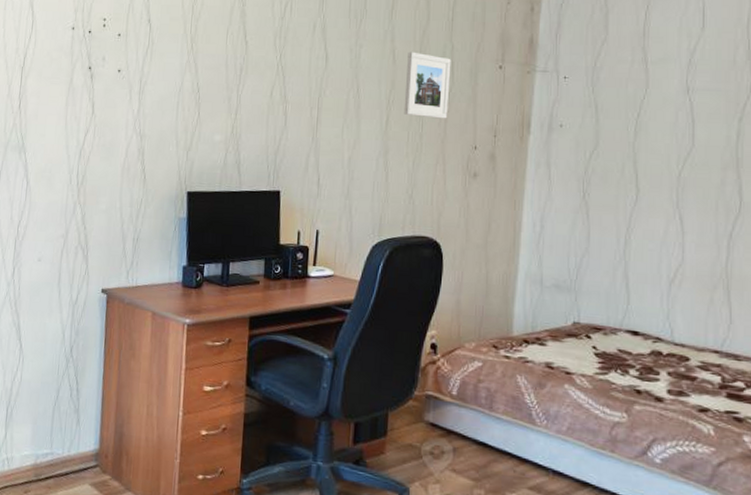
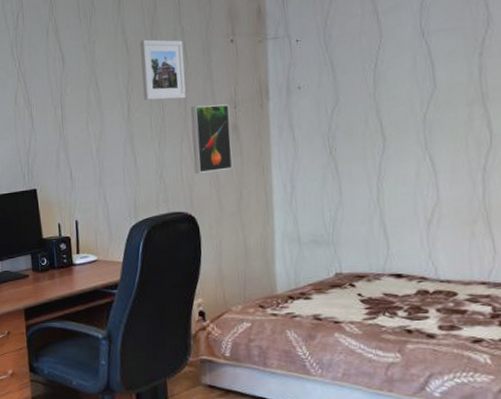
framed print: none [445,128,489,200] -> present [190,104,233,173]

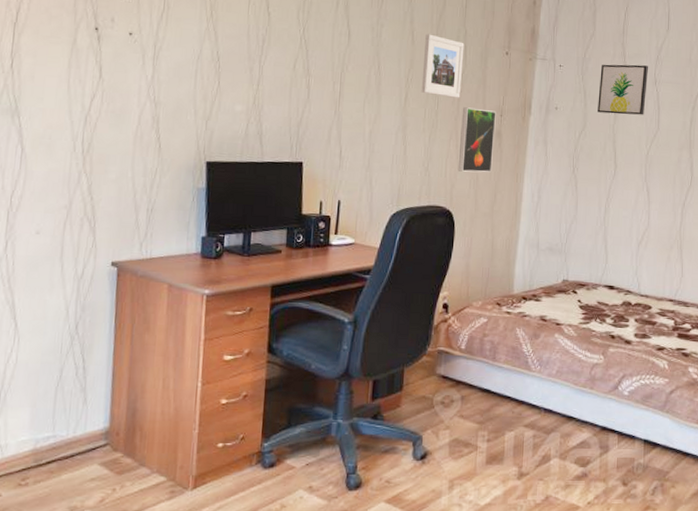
wall art: none [348,17,413,83] -> present [598,64,648,115]

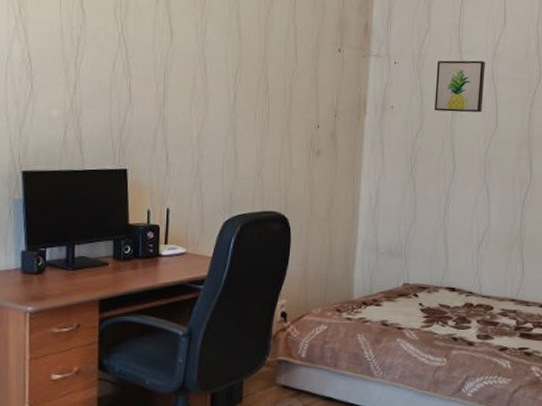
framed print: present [421,34,465,98] -> none [250,30,295,98]
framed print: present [457,107,496,173] -> none [292,107,330,176]

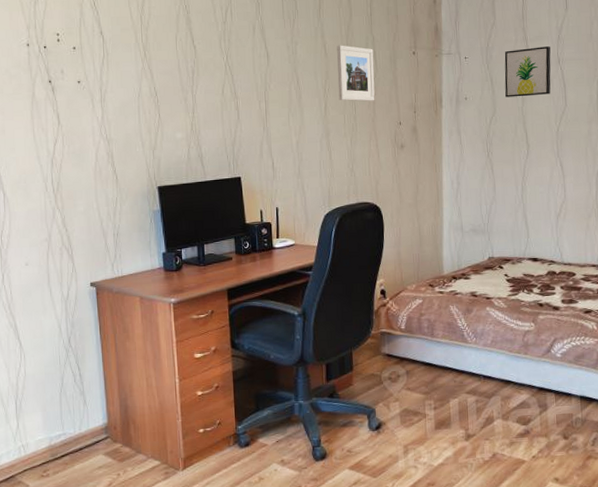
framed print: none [250,30,295,98] -> present [337,45,375,102]

